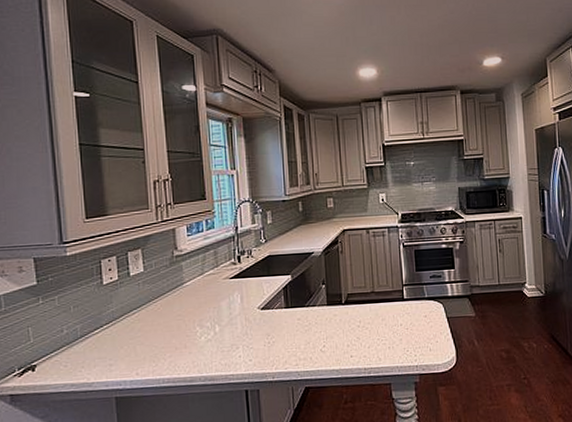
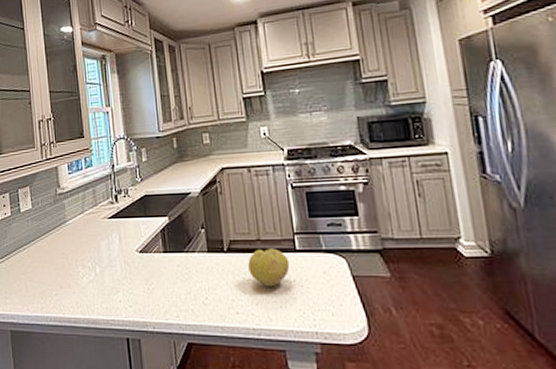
fruit: none [363,299,398,332] -> present [248,248,290,287]

